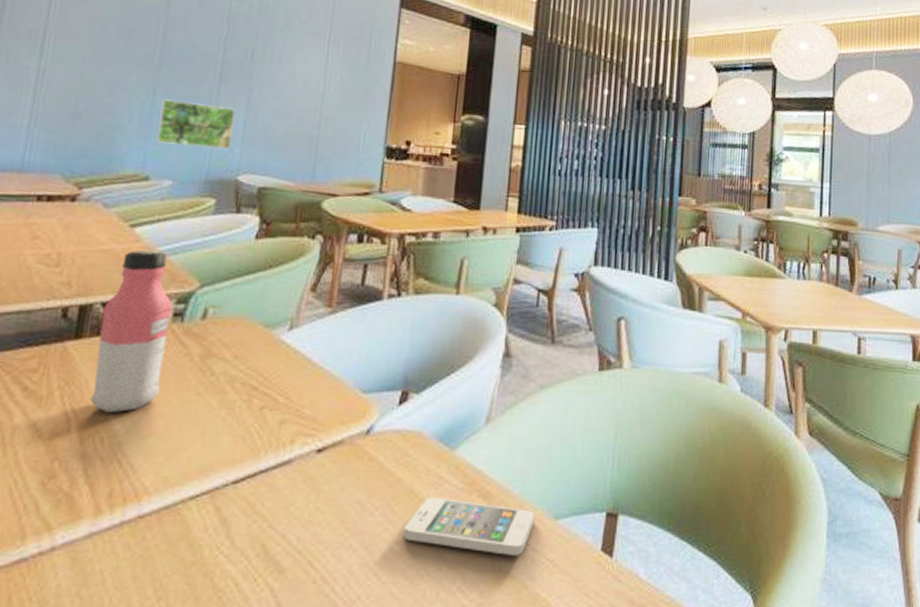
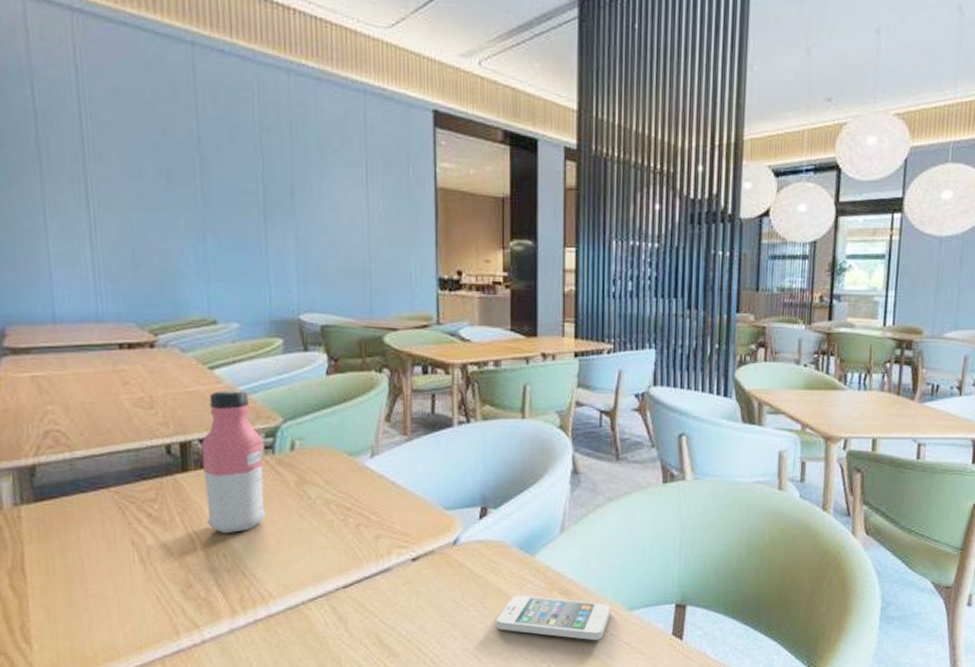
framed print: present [156,99,235,149] -> none [213,242,288,289]

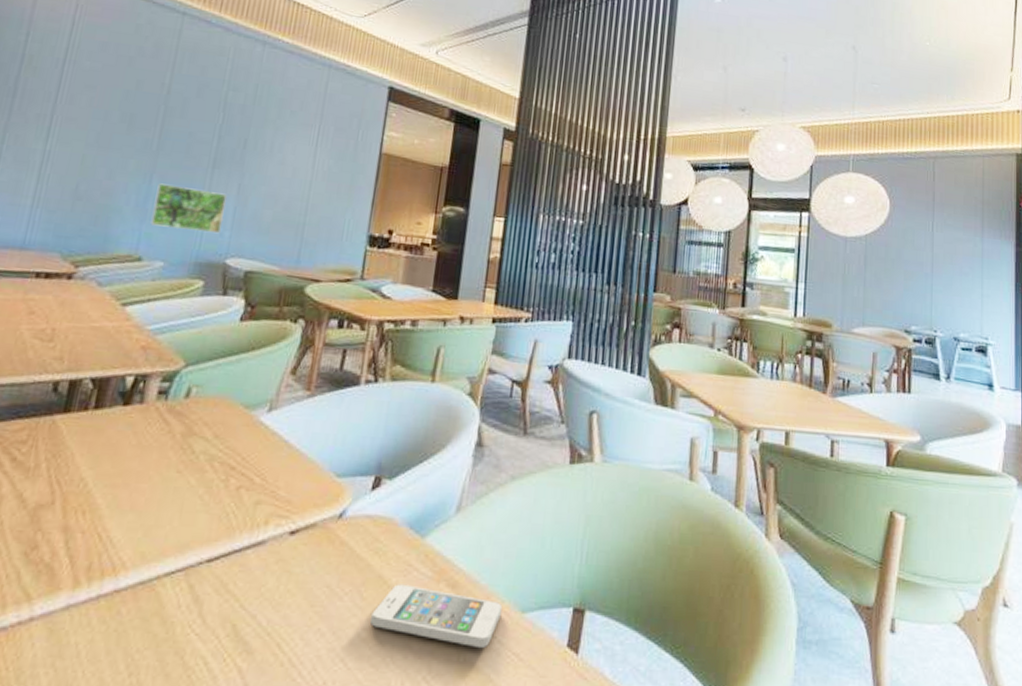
water bottle: present [201,389,267,534] -> none [75,328,158,487]
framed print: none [213,242,288,289] -> present [150,183,227,233]

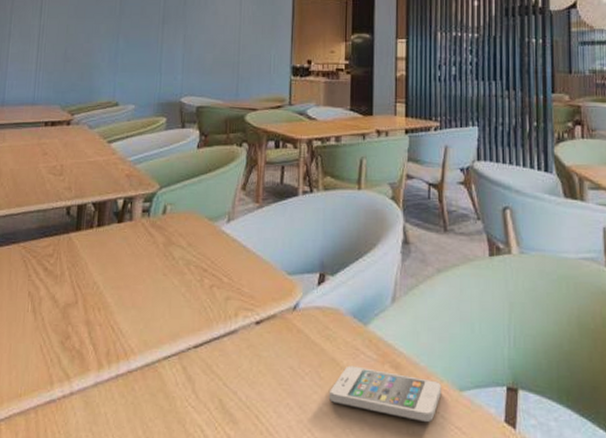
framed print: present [150,183,227,233] -> none [121,41,176,78]

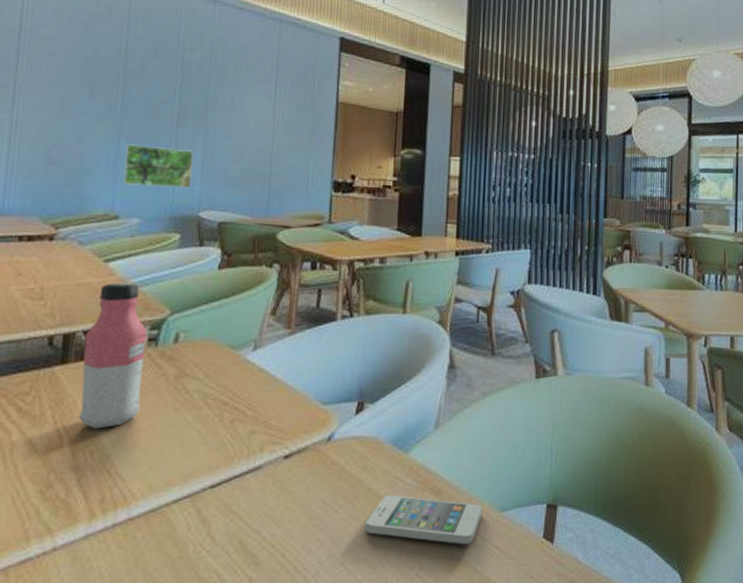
water bottle: none [90,160,142,289] -> present [79,282,147,430]
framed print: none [121,41,176,78] -> present [123,144,194,188]

